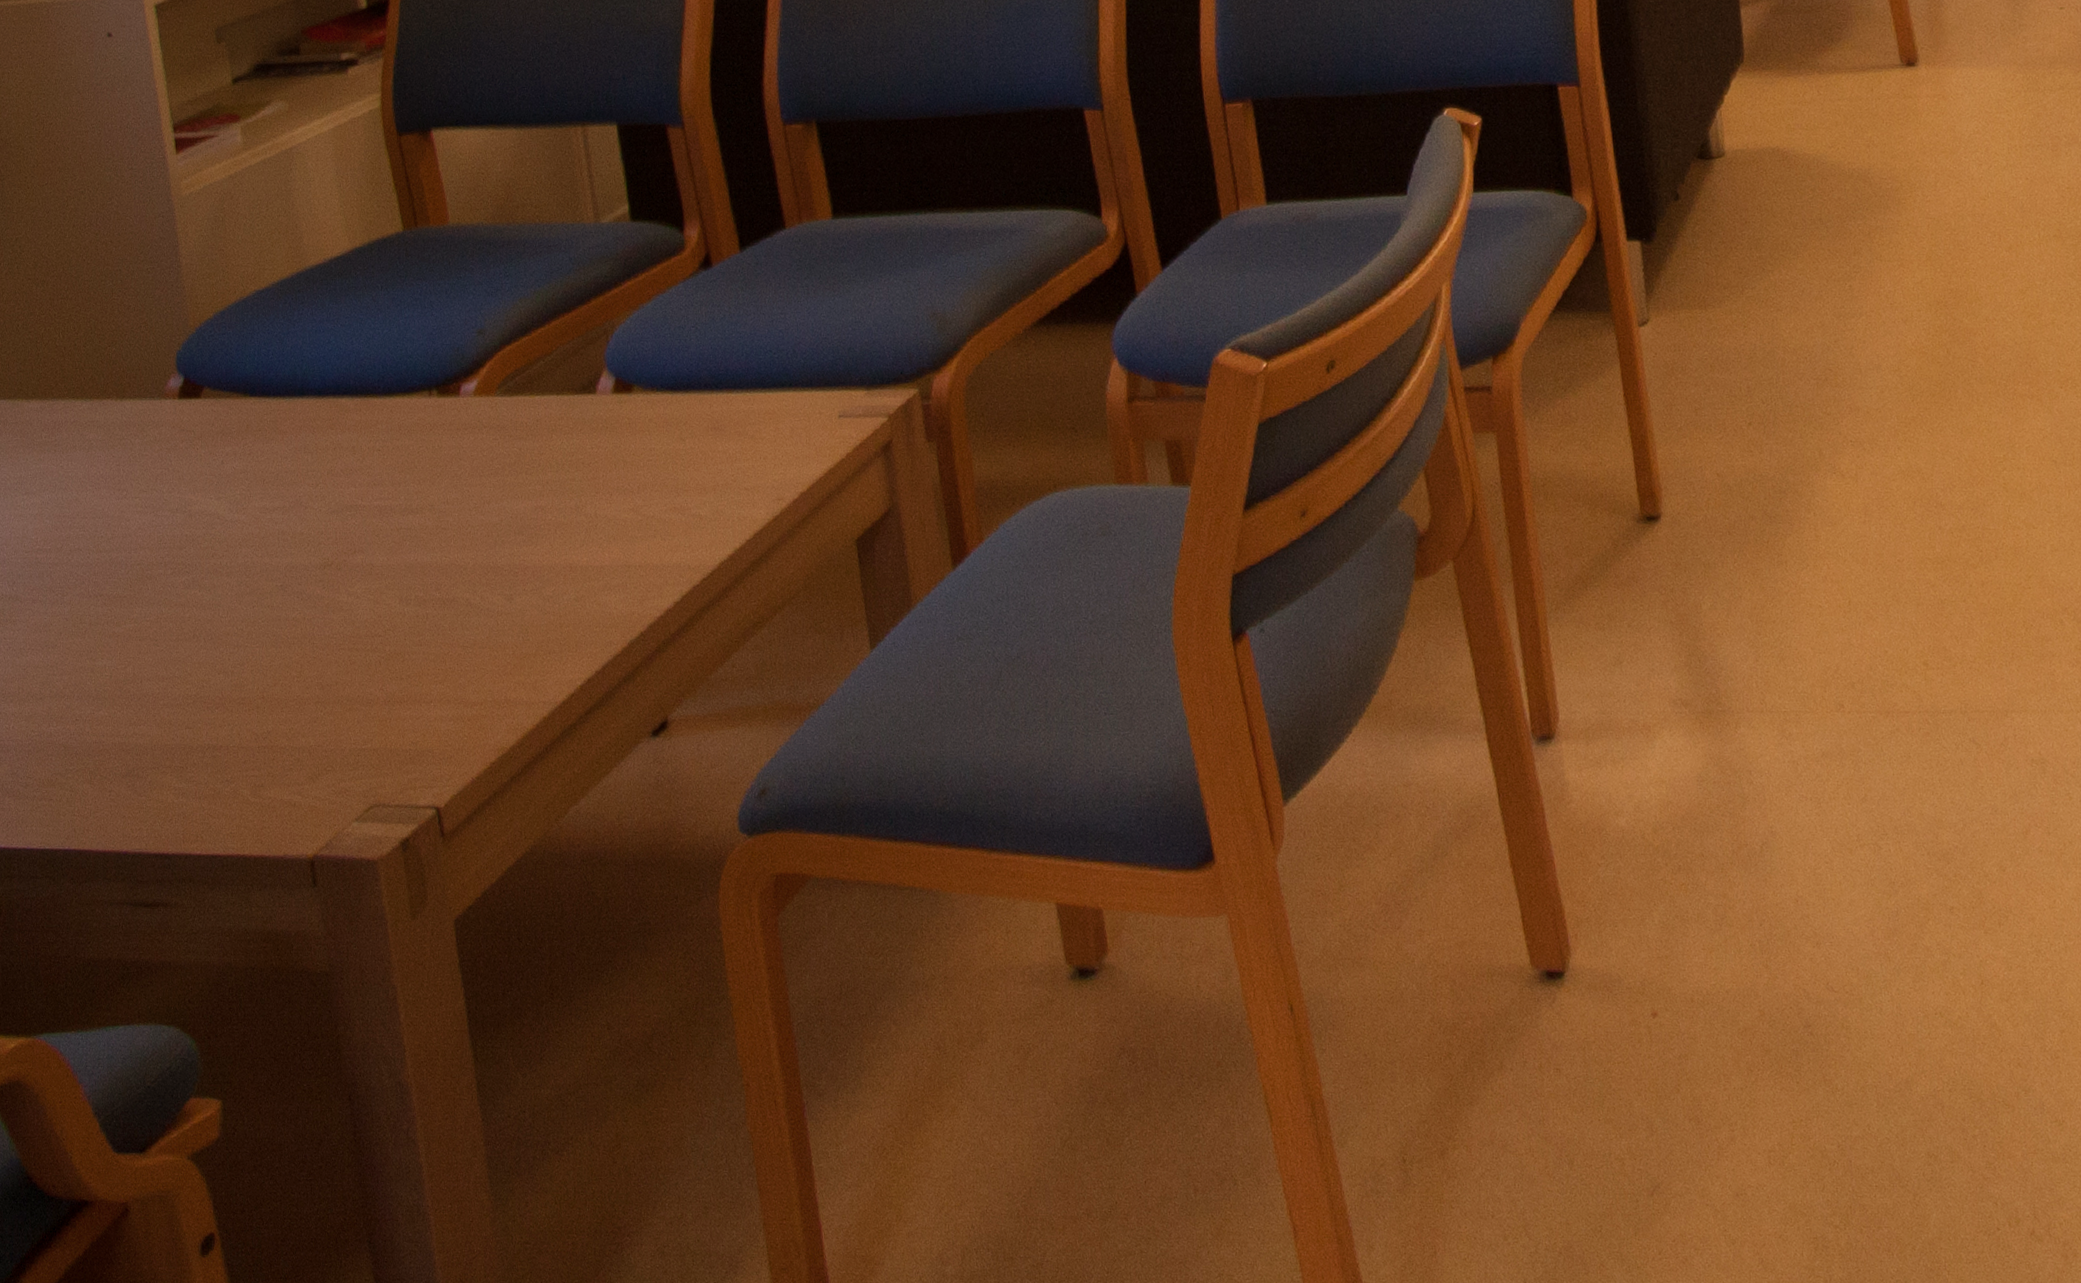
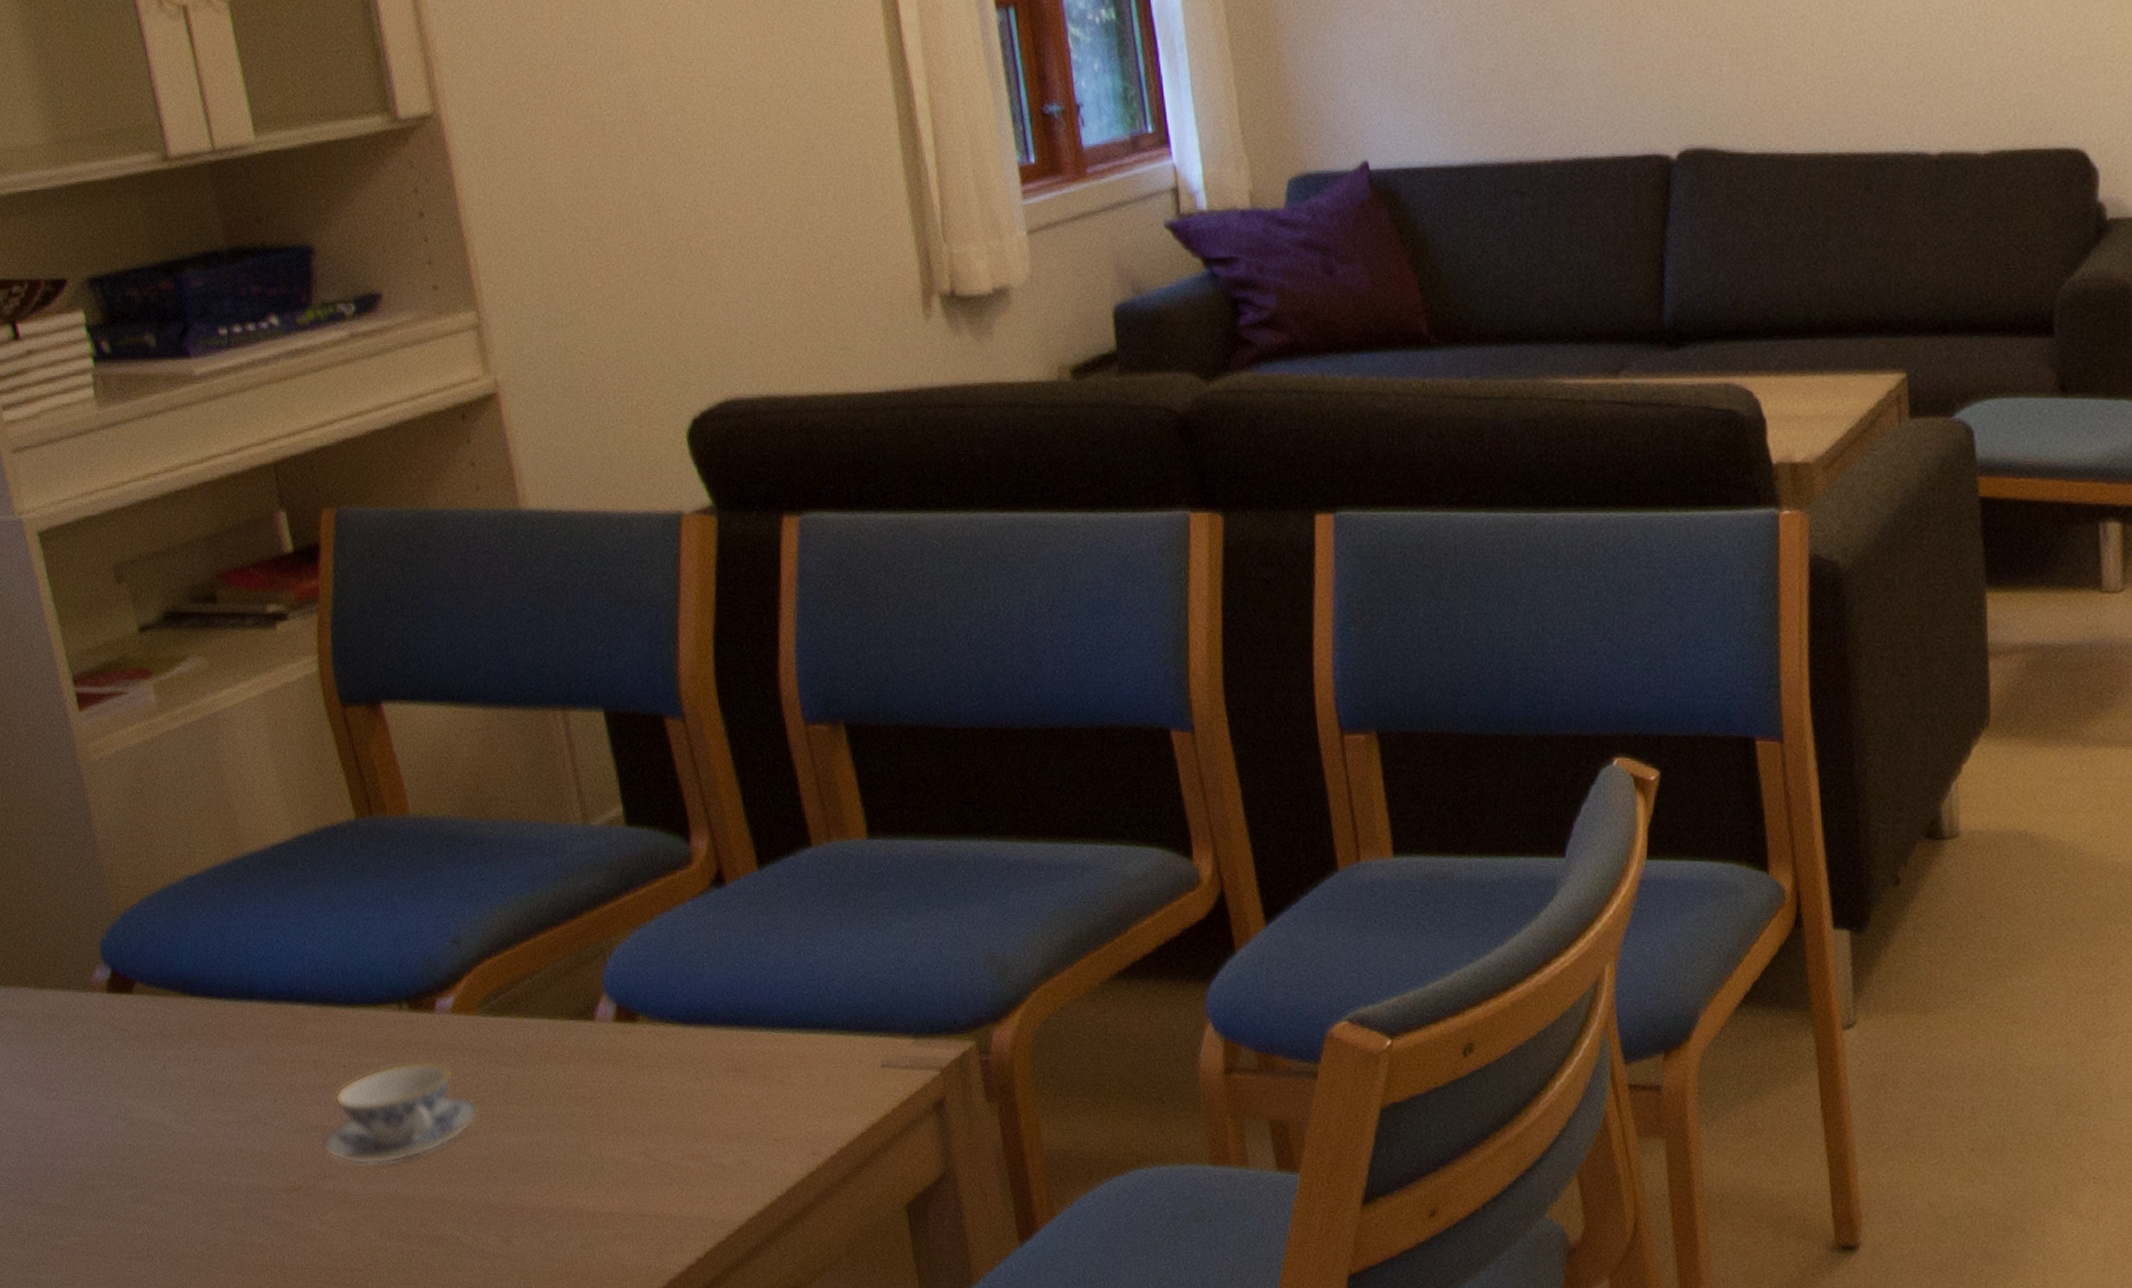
teacup: none [355,440,493,538] -> present [322,1061,479,1165]

